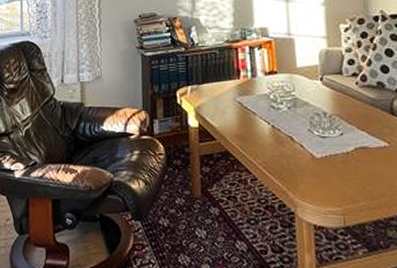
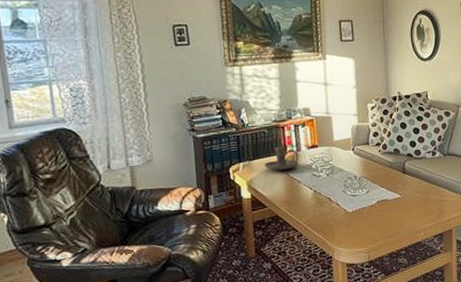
candle holder: none [214,70,254,98] -> present [264,146,299,171]

